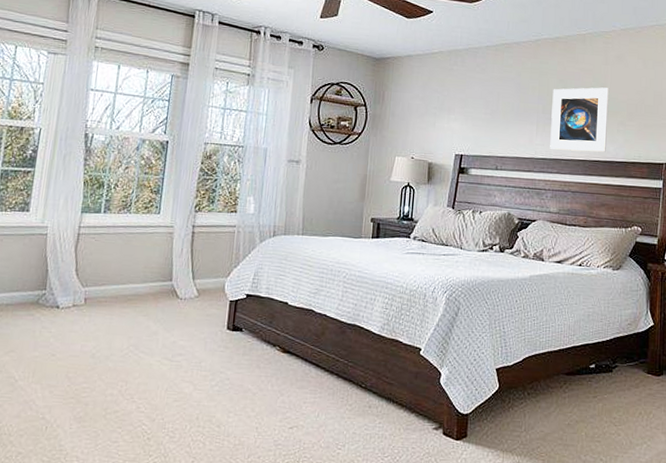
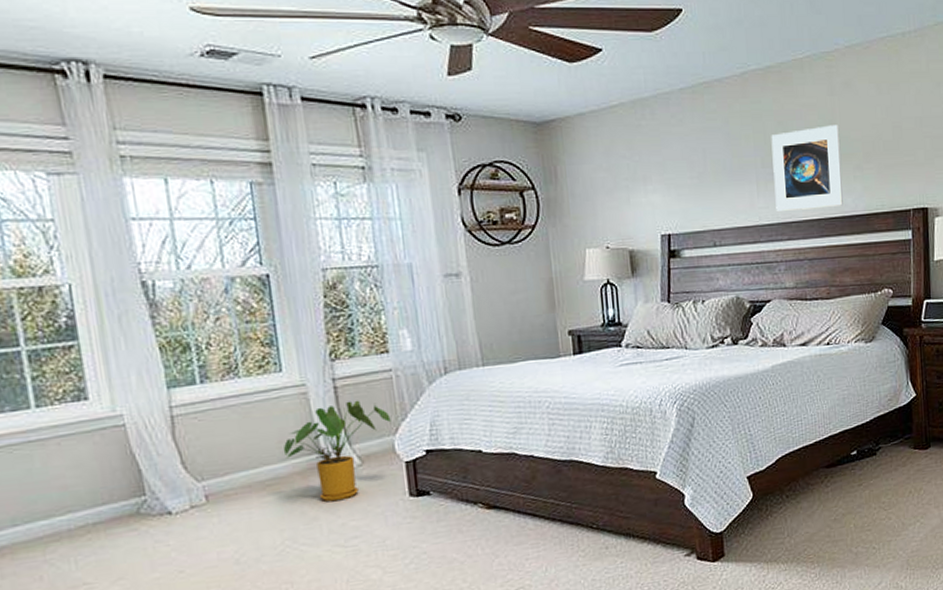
house plant: none [146,245,227,322] -> present [283,400,391,502]

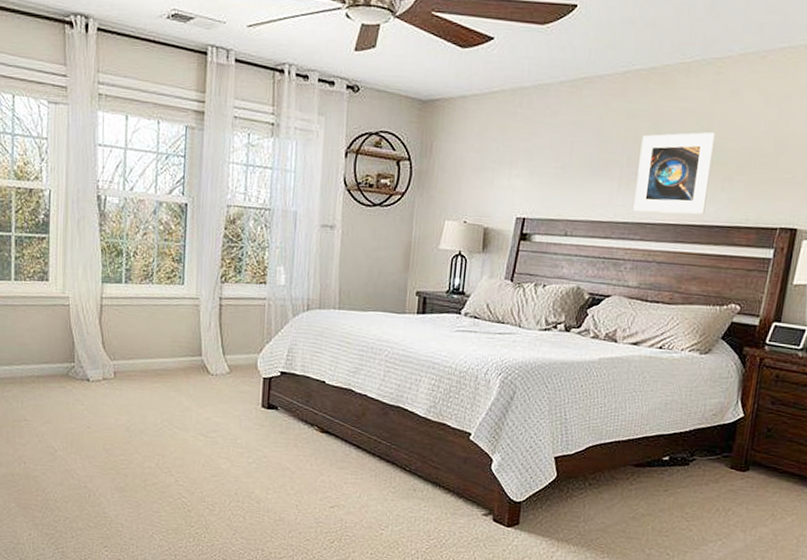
house plant: present [283,400,391,502] -> none [174,318,258,399]

